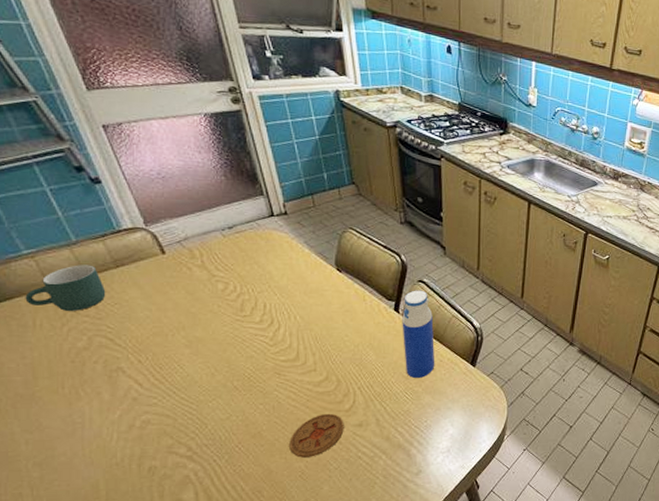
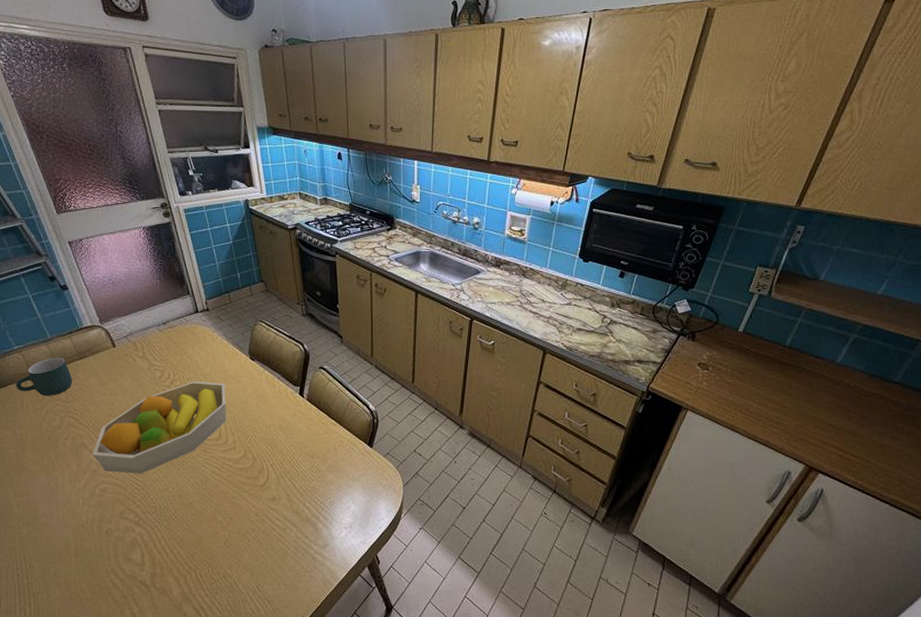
fruit bowl: none [132,295,306,402] -> present [92,381,226,474]
coaster: present [289,413,344,458] -> none [215,487,260,527]
water bottle: present [402,290,435,379] -> none [306,376,337,458]

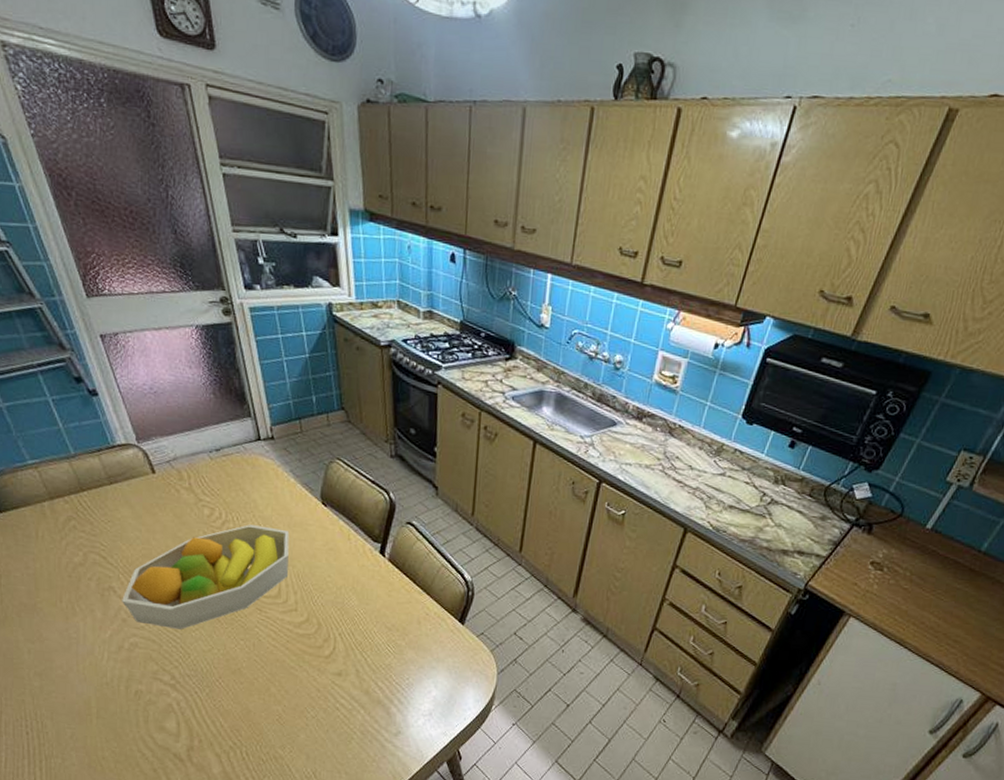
mug: present [16,357,73,396] -> none [29,478,101,526]

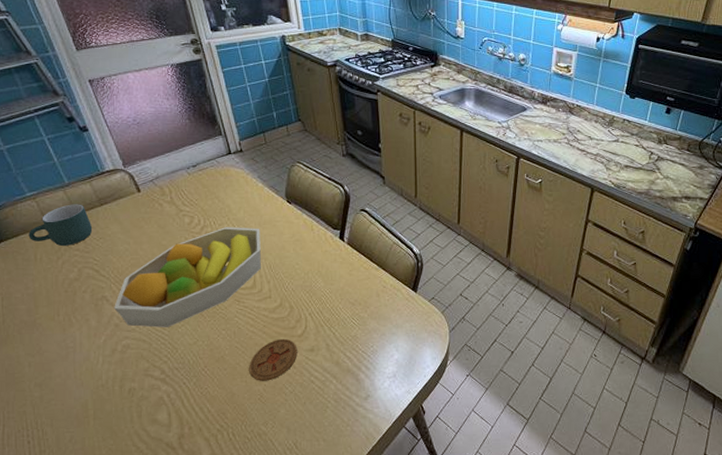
mug: none [29,478,101,526] -> present [28,204,93,246]
coaster: none [268,657,323,702] -> present [249,338,297,381]

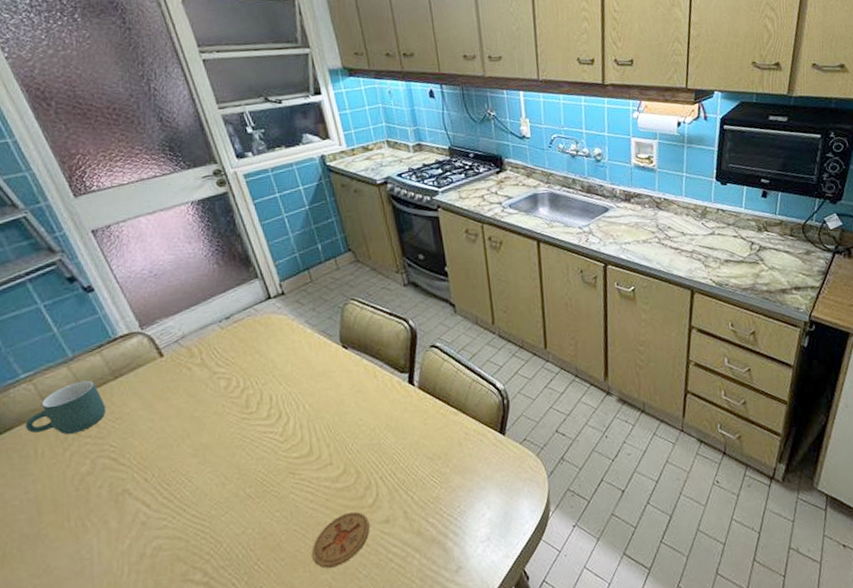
fruit bowl: present [114,227,261,327] -> none [139,382,318,522]

